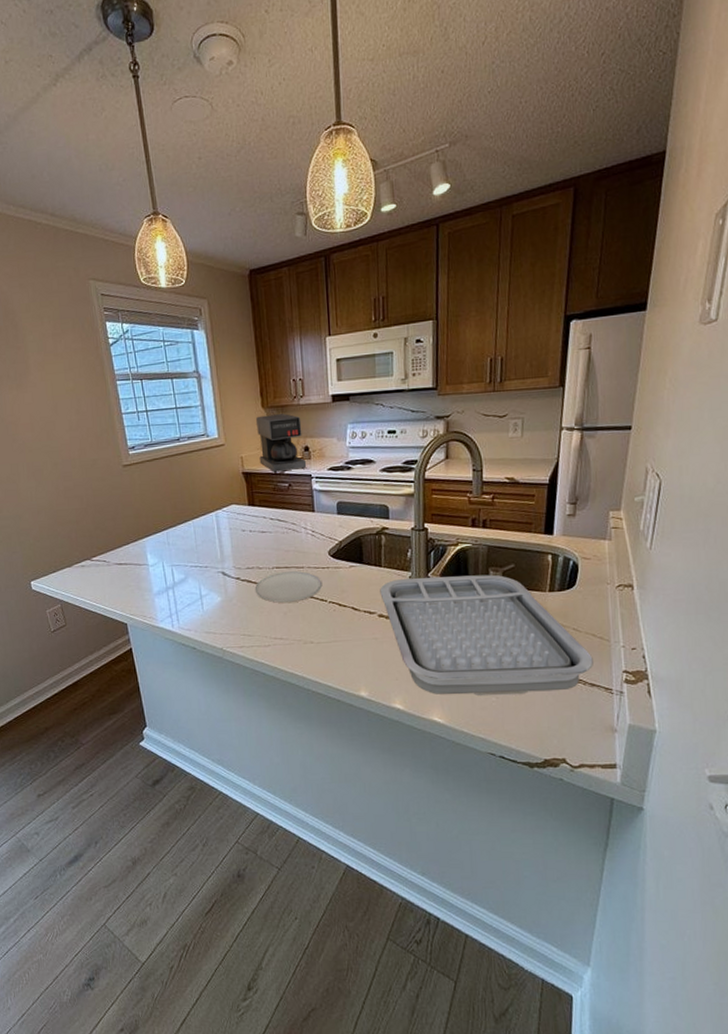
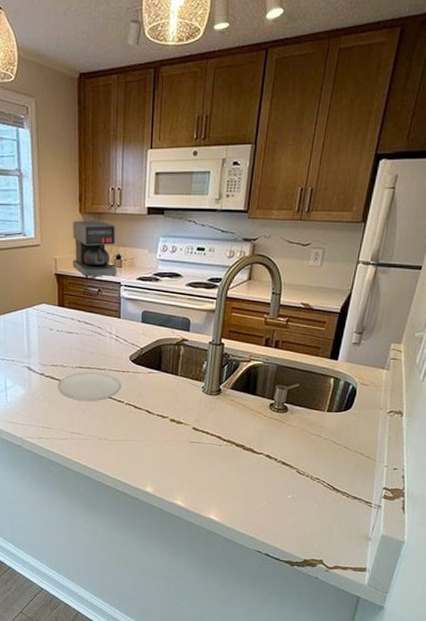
dish rack: present [380,574,593,697] -> none [174,388,359,502]

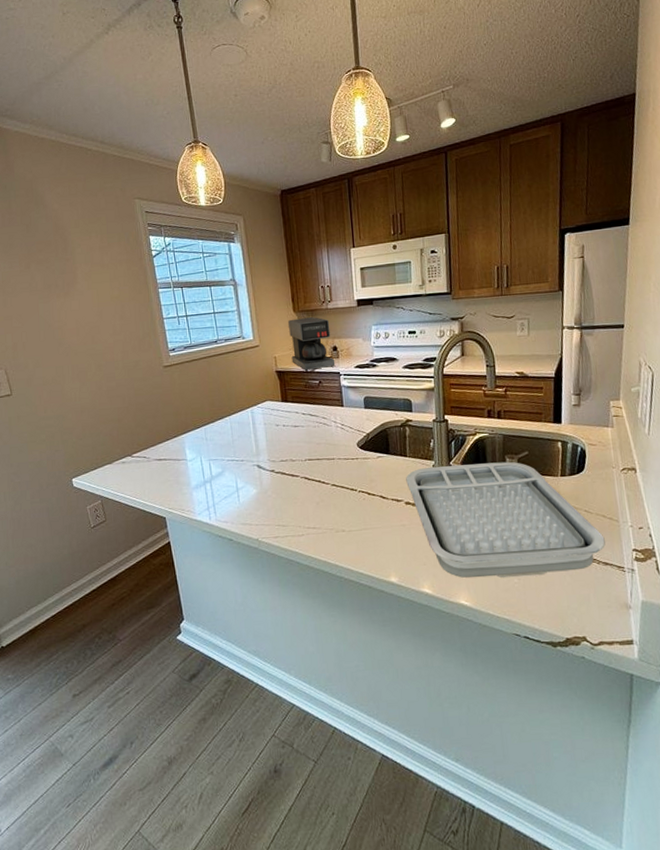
plate: present [57,371,121,402] -> none [288,462,353,494]
dish rack: none [174,388,359,502] -> present [406,461,605,578]

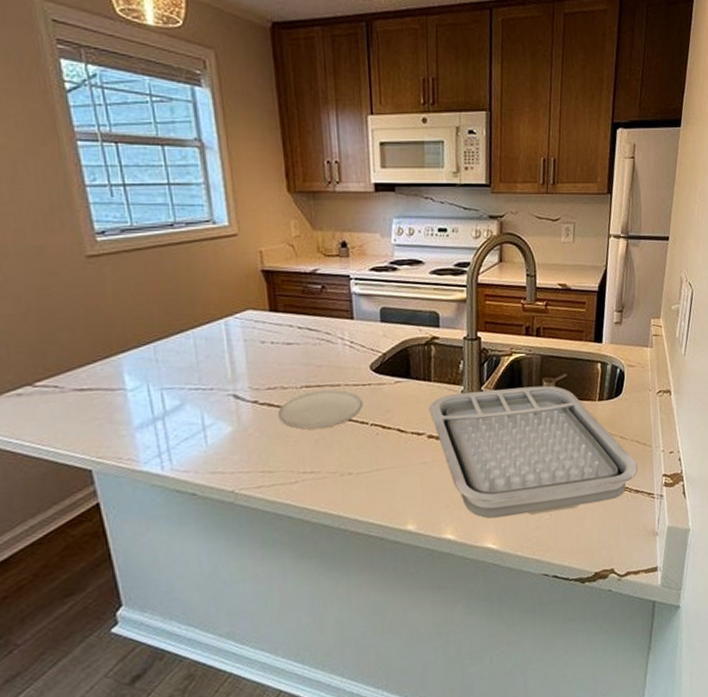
coffee maker: present [288,317,336,372] -> none [280,201,344,273]
plate: none [288,462,353,494] -> present [277,389,363,430]

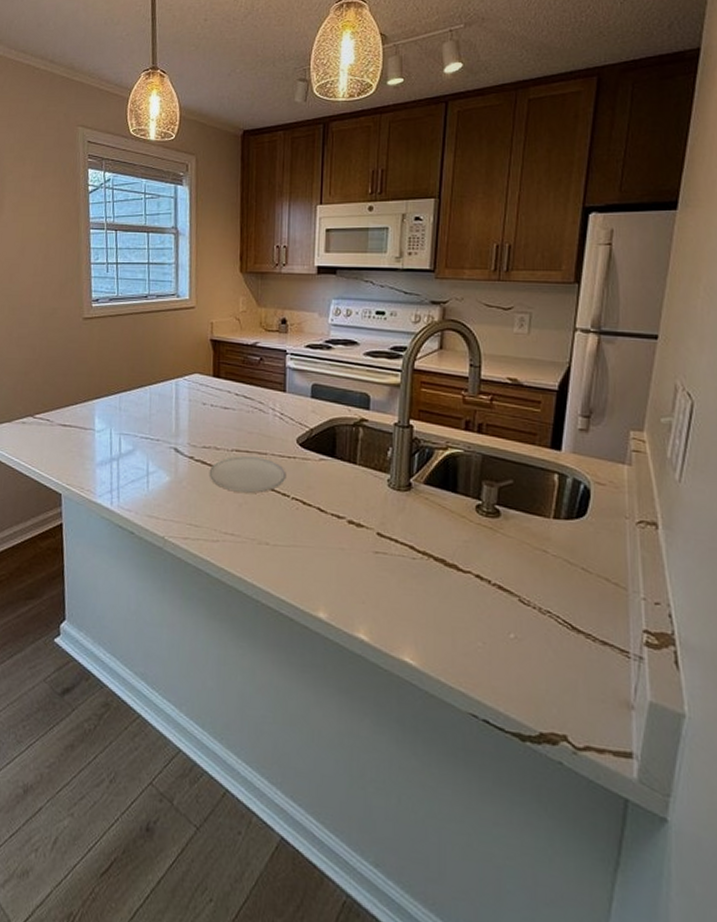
dish rack: present [429,385,638,519] -> none [352,481,606,645]

